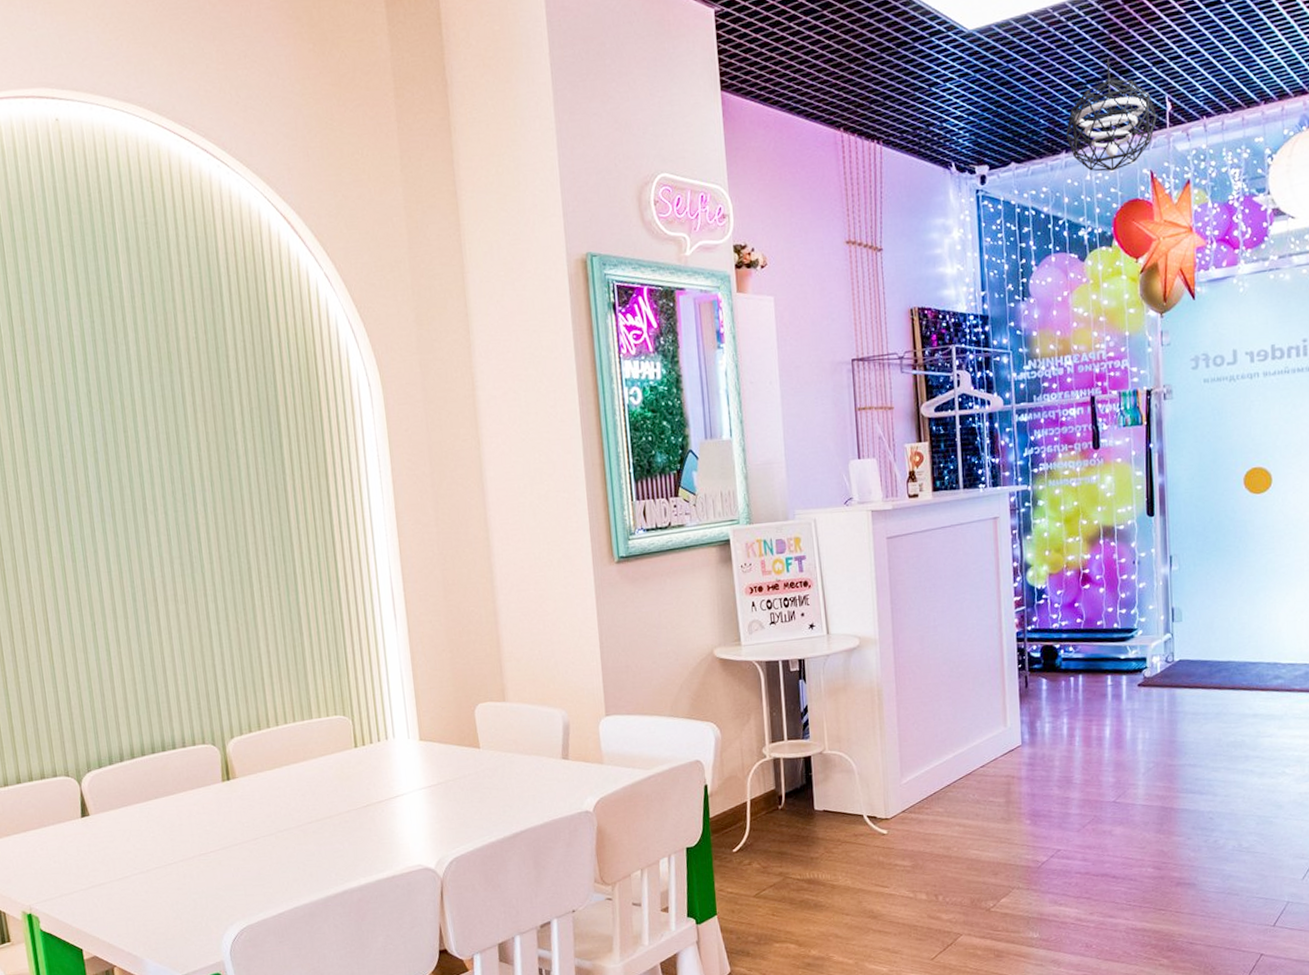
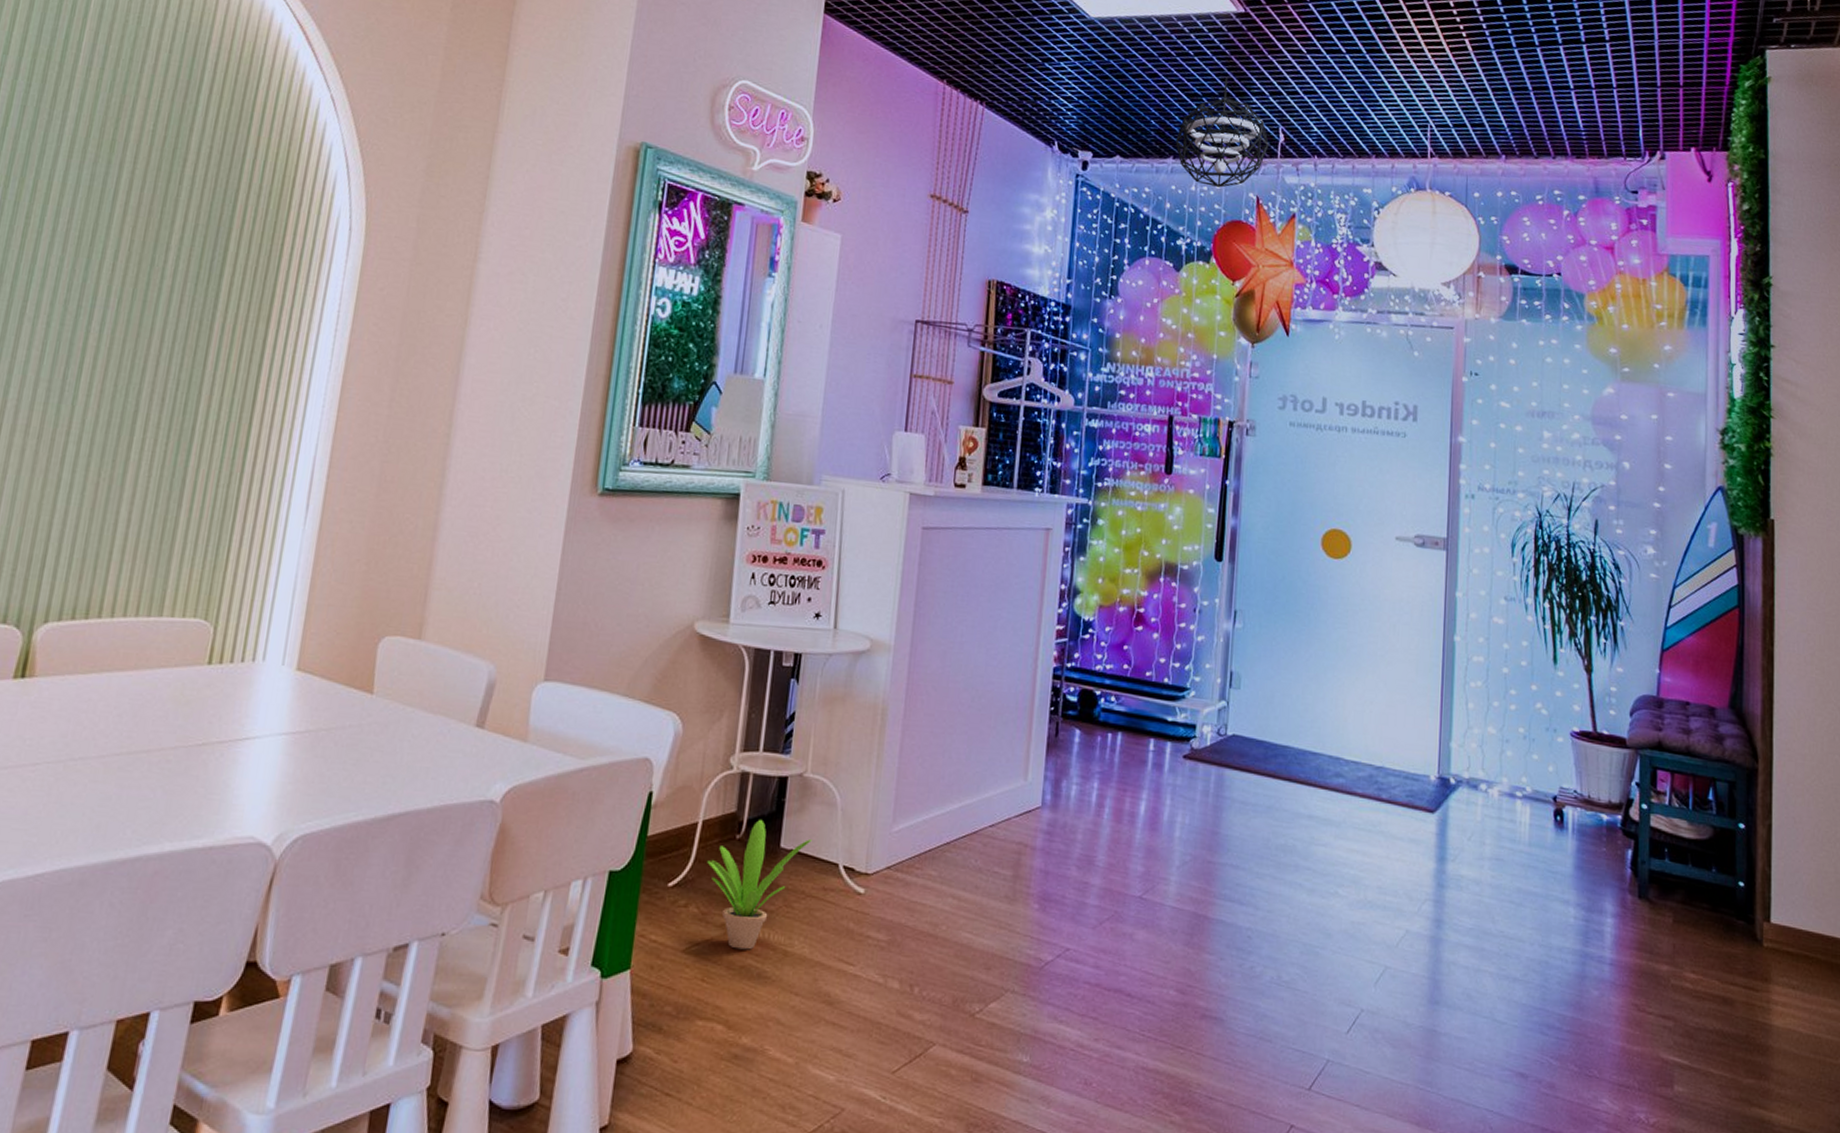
potted plant: none [760,791,839,889] -> present [707,819,812,950]

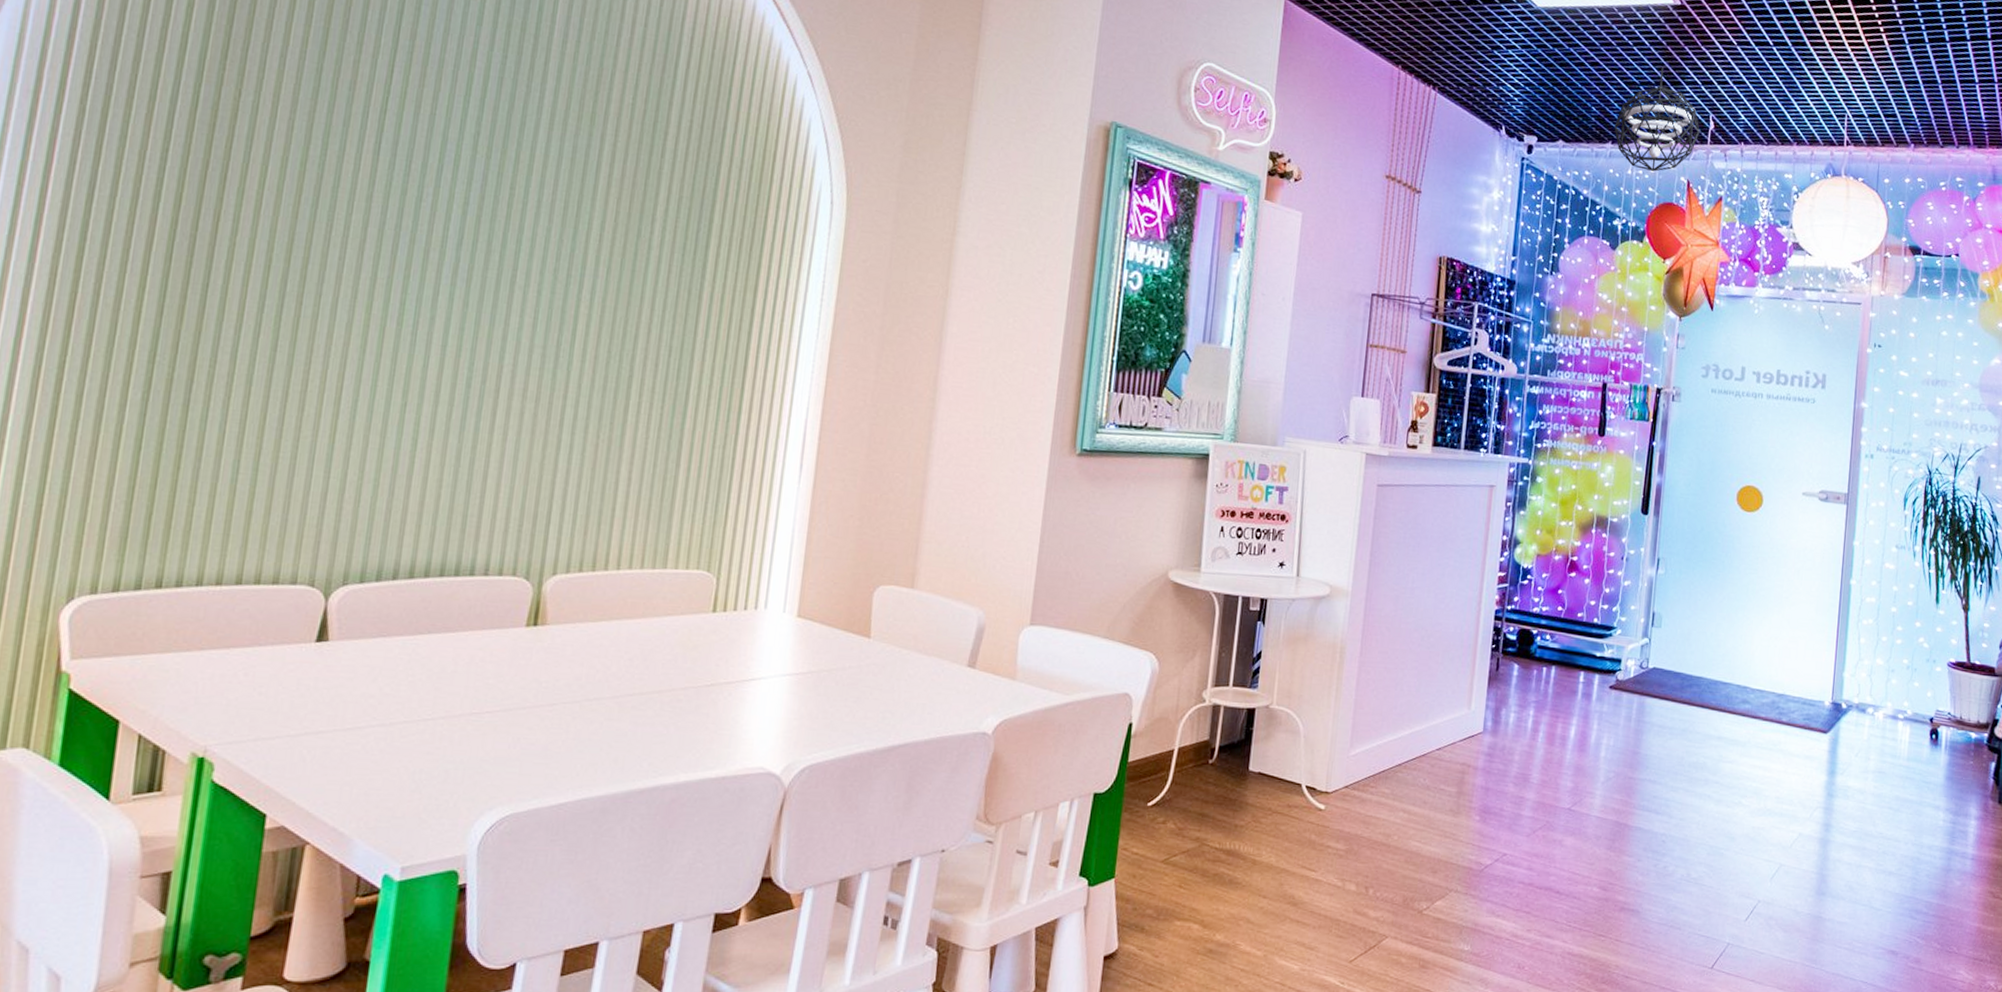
potted plant: present [707,819,812,950] -> none [1183,746,1277,860]

